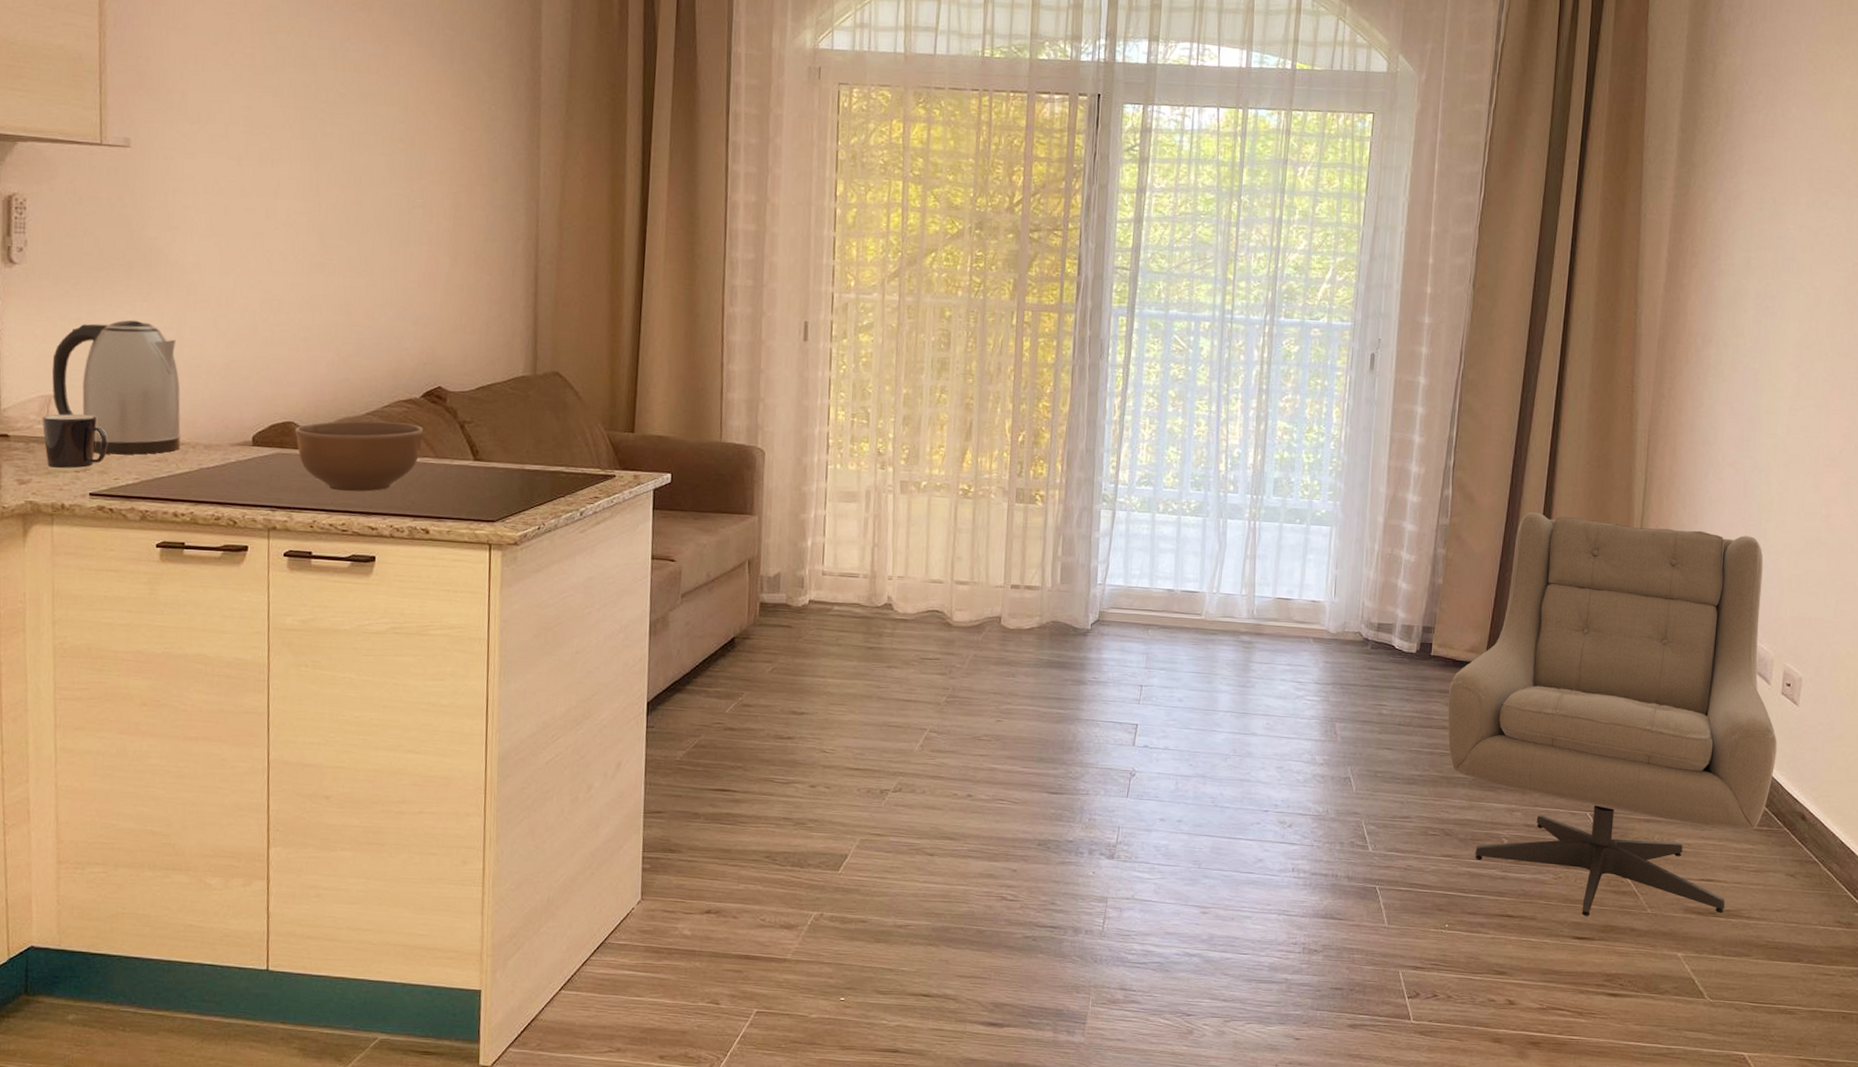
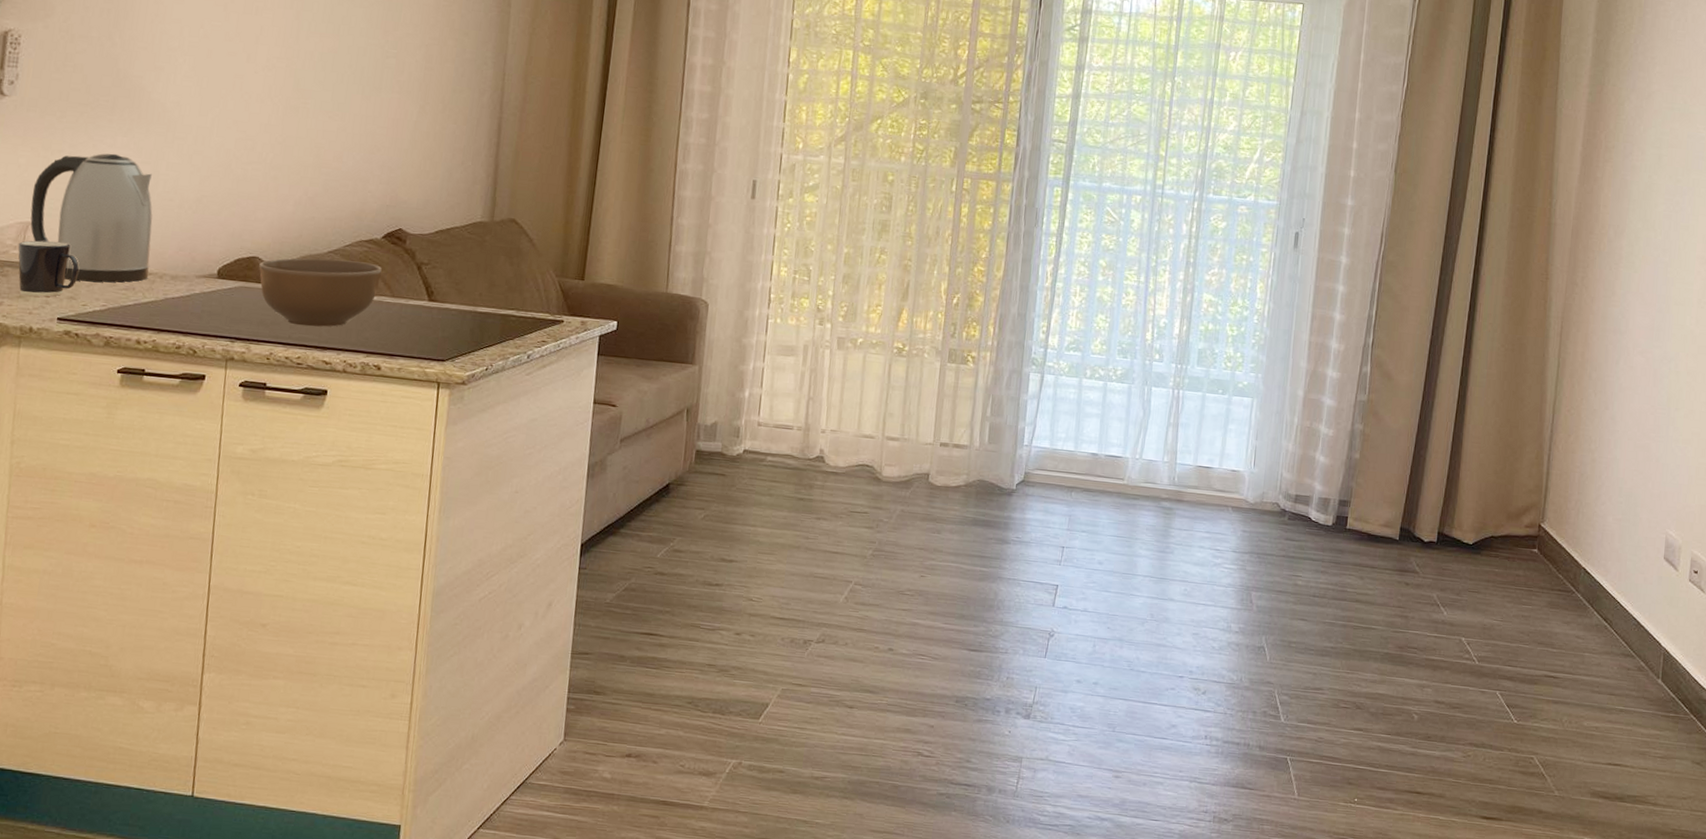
armchair: present [1447,511,1777,916] -> none [1361,391,1685,798]

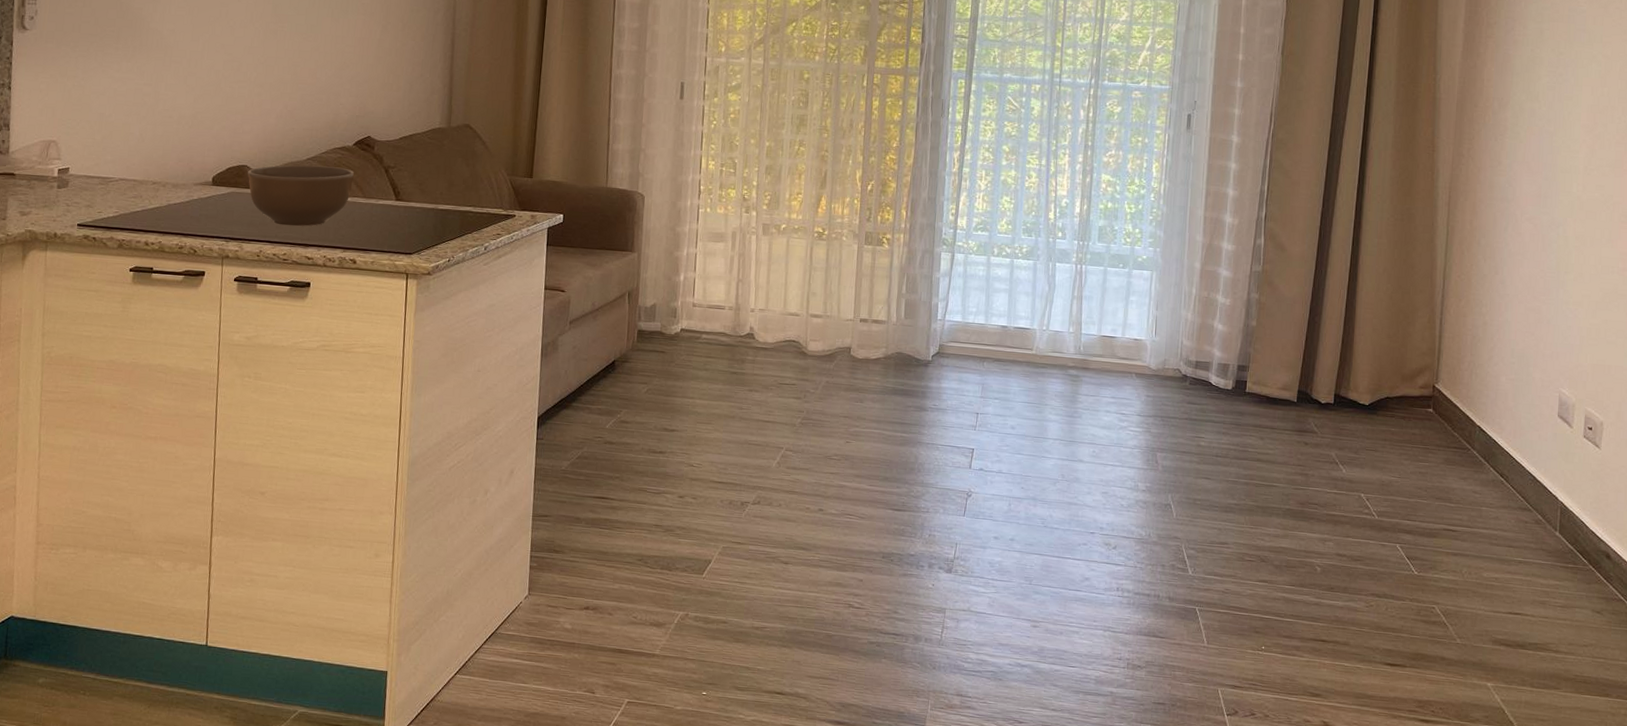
mug: present [17,240,79,297] -> none [42,156,95,206]
kettle: present [30,153,153,282] -> none [51,77,155,192]

